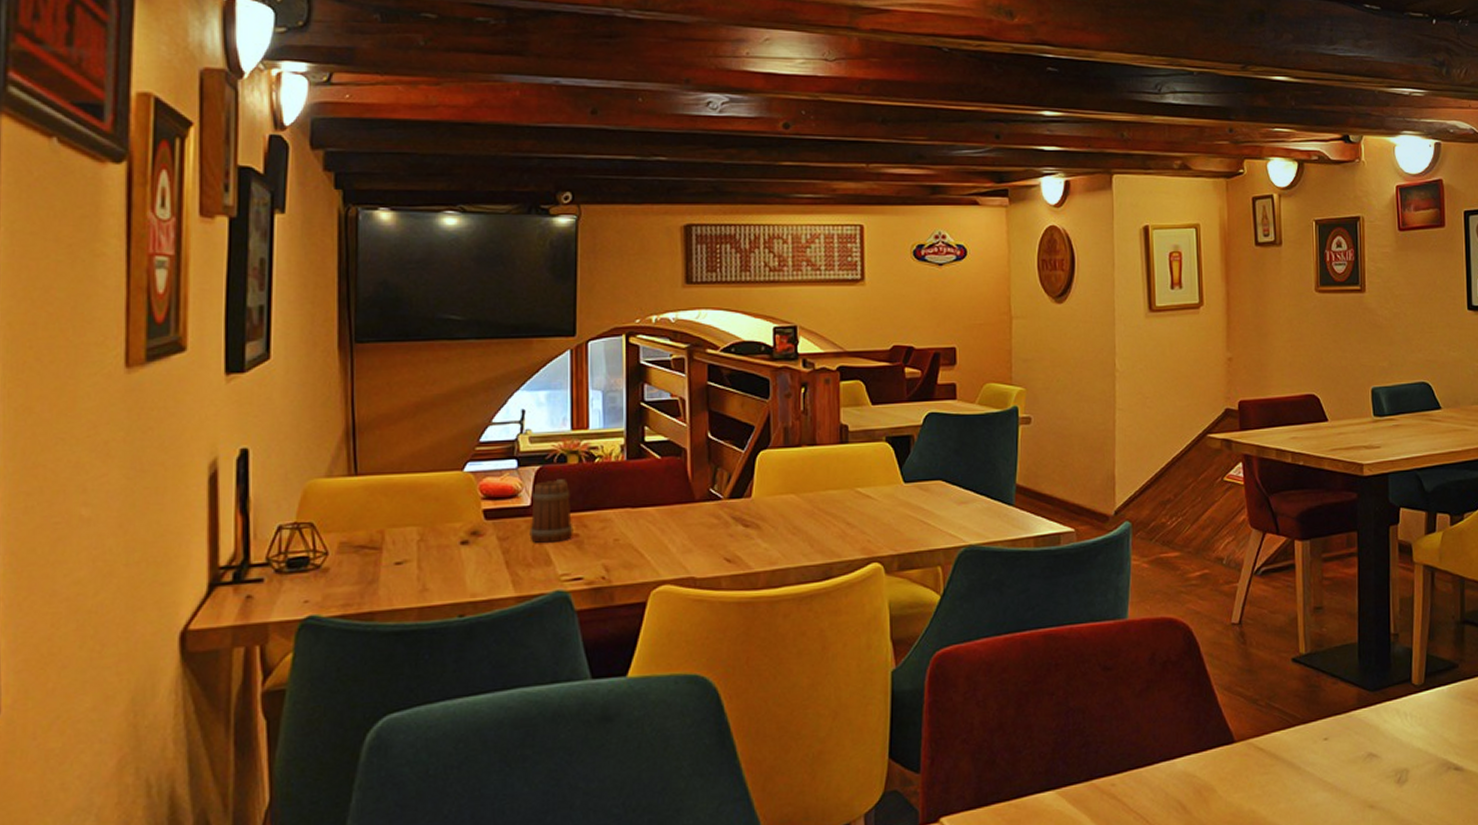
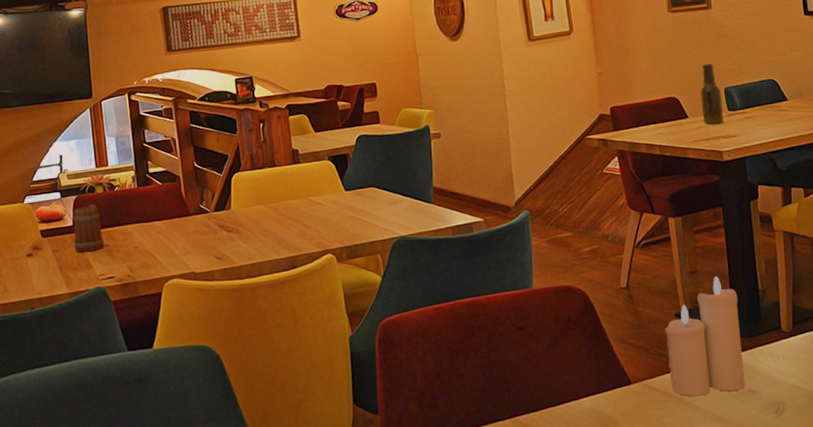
candle: none [1279,615,1366,760] -> present [665,276,746,397]
beer bottle: none [1344,358,1368,432] -> present [700,63,724,126]

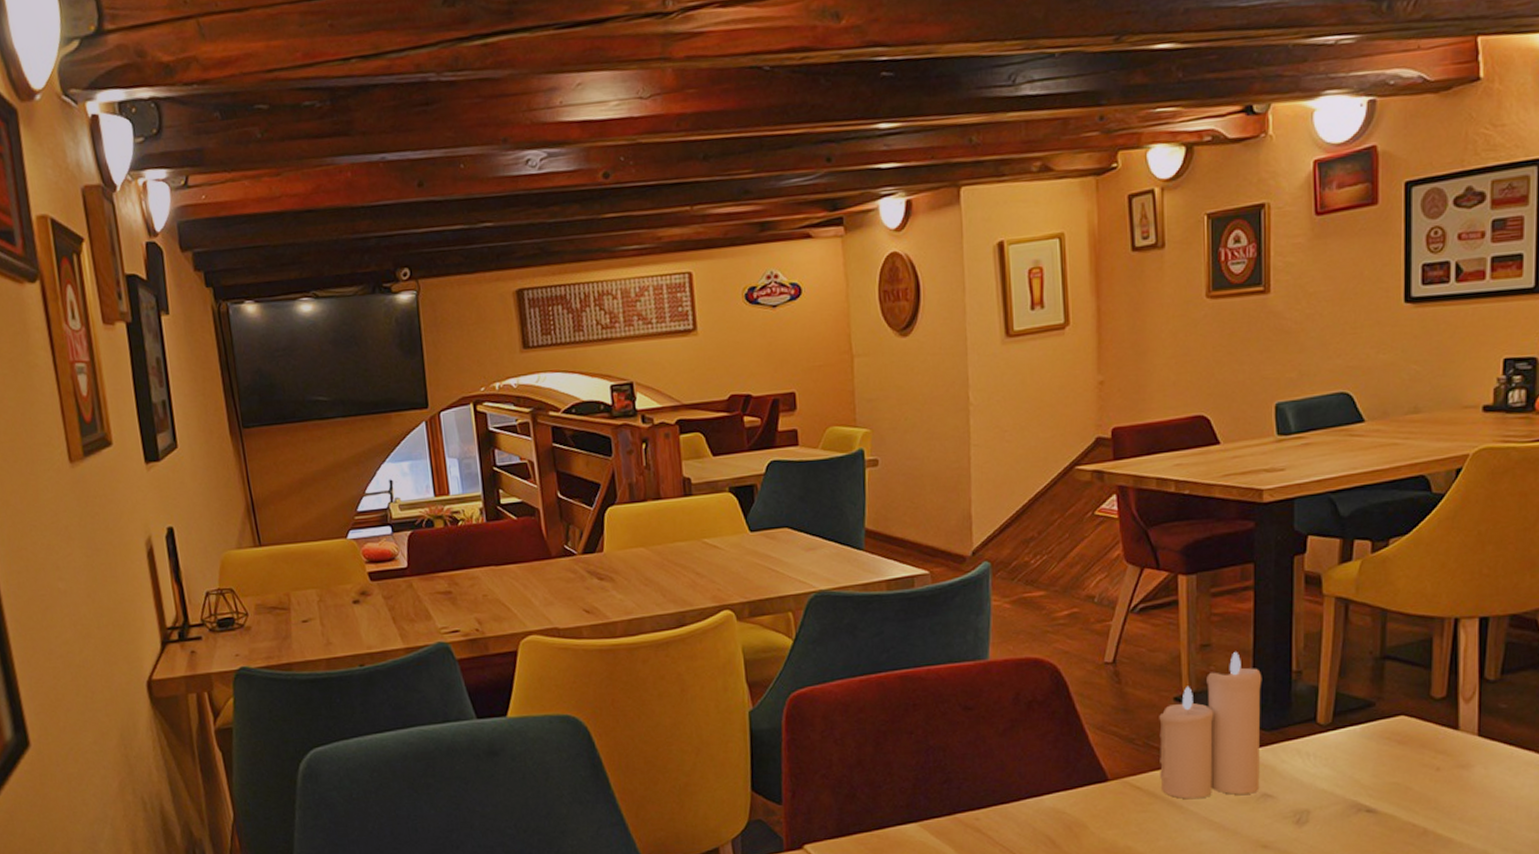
beer mug: present [73,204,105,253] -> none [408,542,447,600]
beer bottle: present [700,63,724,126] -> none [1241,370,1269,455]

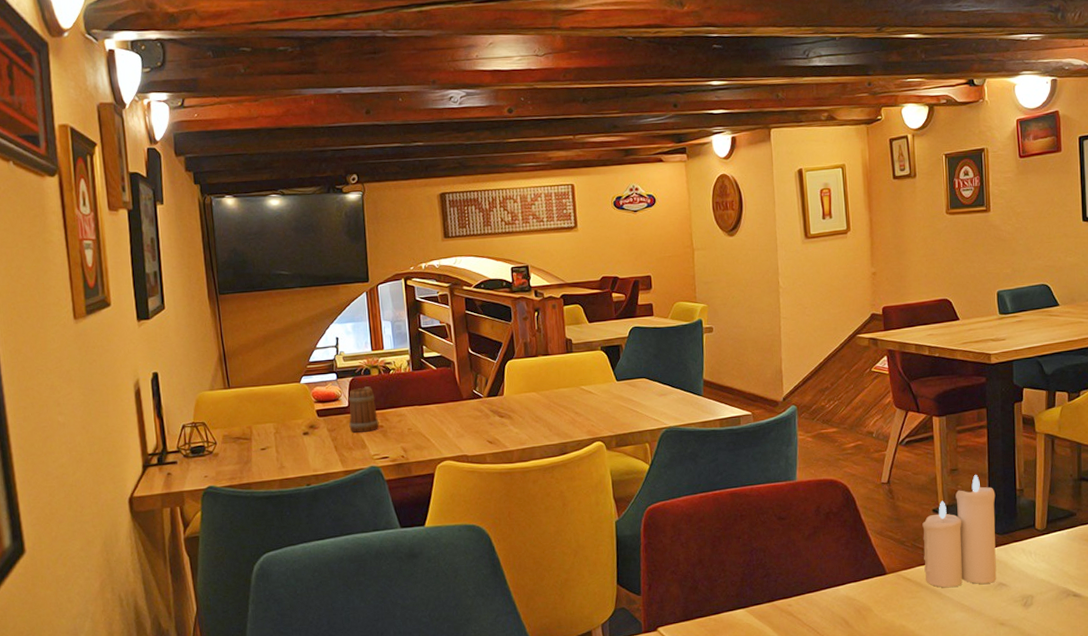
beer mug: none [408,542,447,600] -> present [349,386,379,433]

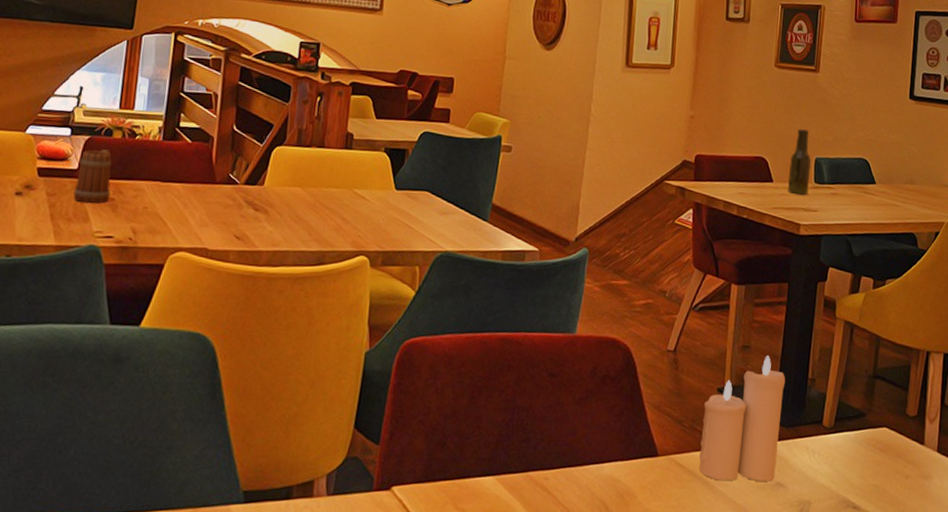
beer bottle: none [973,267,994,328] -> present [788,129,811,196]

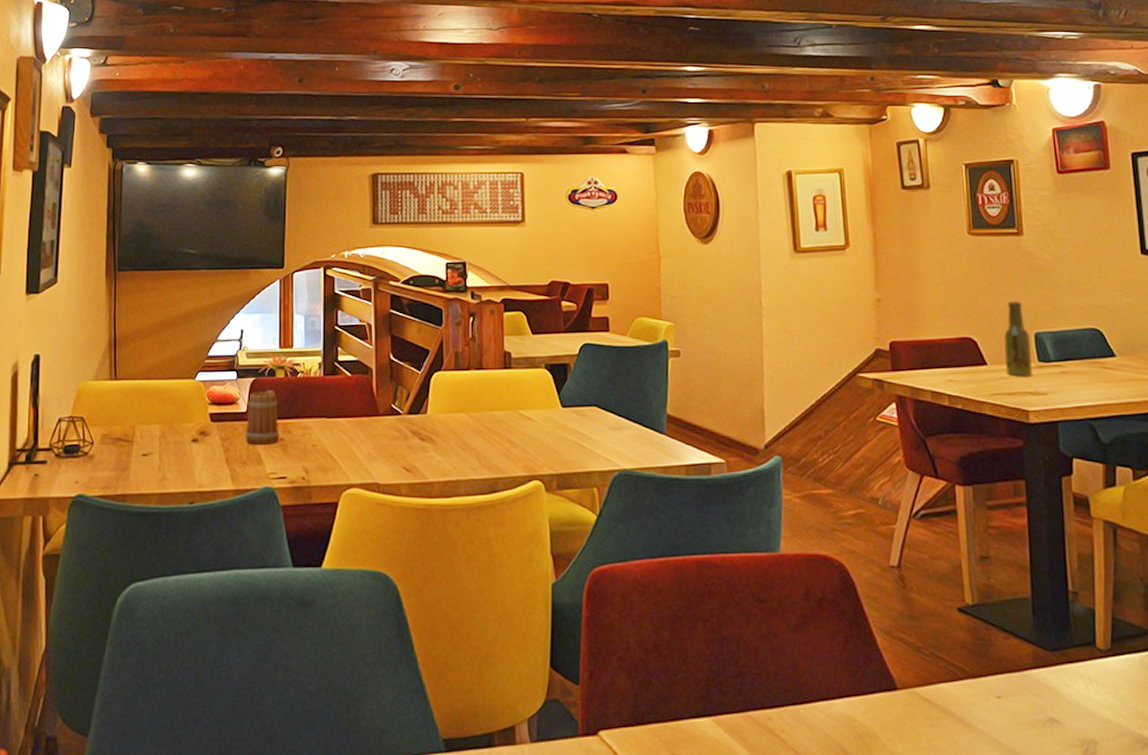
candle: present [699,356,786,482] -> none [944,567,1046,718]

